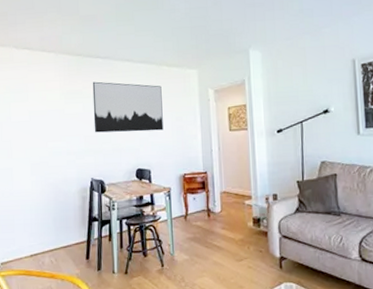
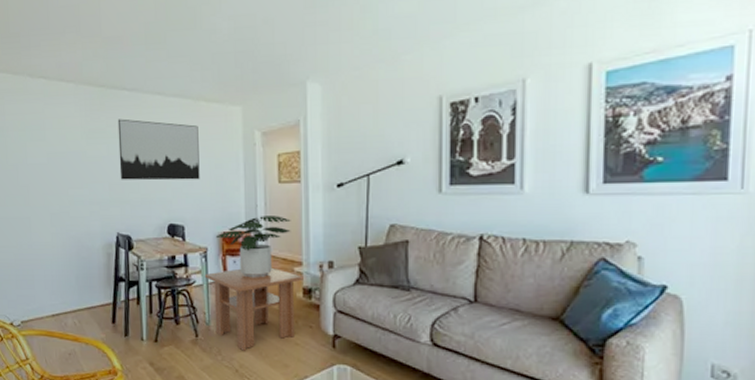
coffee table: none [168,202,253,277] -> present [204,267,303,351]
potted plant: none [177,158,241,212] -> present [215,216,291,278]

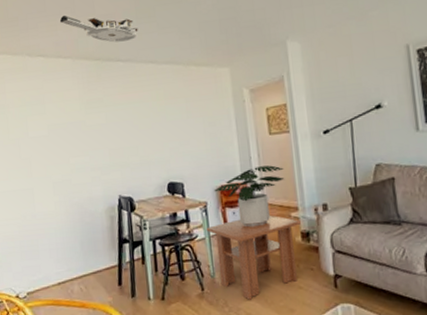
architectural model: none [63,34,147,69] -> present [59,15,138,43]
wall art: present [117,118,200,181] -> none [114,87,195,145]

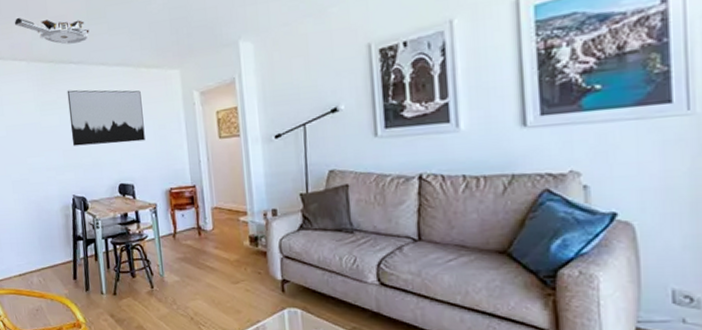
wall art: none [114,87,195,145] -> present [67,90,145,146]
coffee table: present [206,215,301,300] -> none [155,218,249,299]
potted plant: present [214,165,285,227] -> none [163,169,234,230]

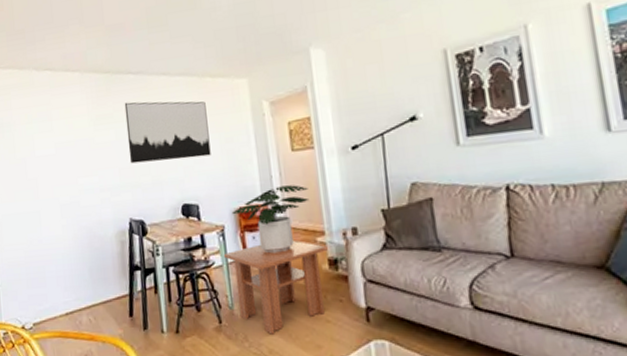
architectural model: present [14,17,90,45] -> none [67,25,150,54]
coffee table: none [155,218,249,299] -> present [223,239,328,335]
potted plant: none [163,169,234,230] -> present [231,185,310,254]

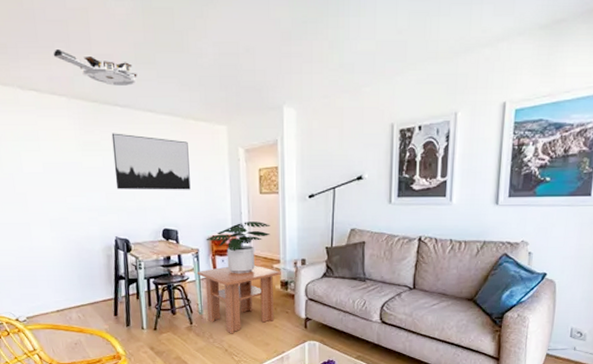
architectural model: none [67,25,150,54] -> present [53,48,137,86]

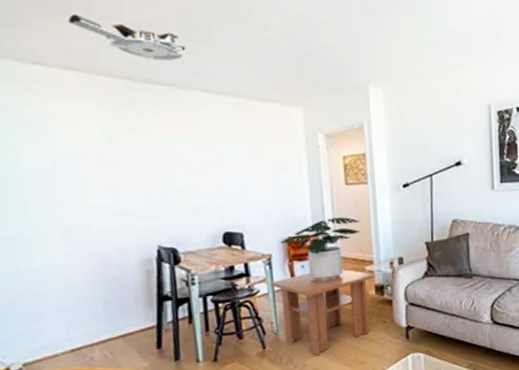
wall art: present [111,133,191,190] -> none [151,117,259,186]

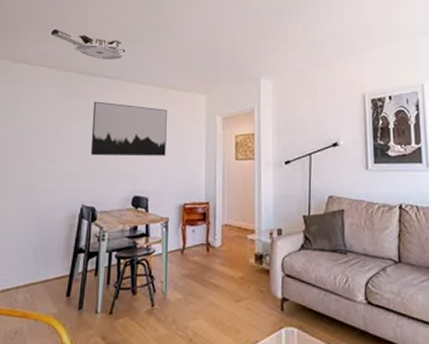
wall art: none [151,117,259,186] -> present [90,101,167,156]
coffee table: present [269,268,375,356] -> none [164,235,256,319]
potted plant: present [280,217,361,281] -> none [177,188,246,246]

